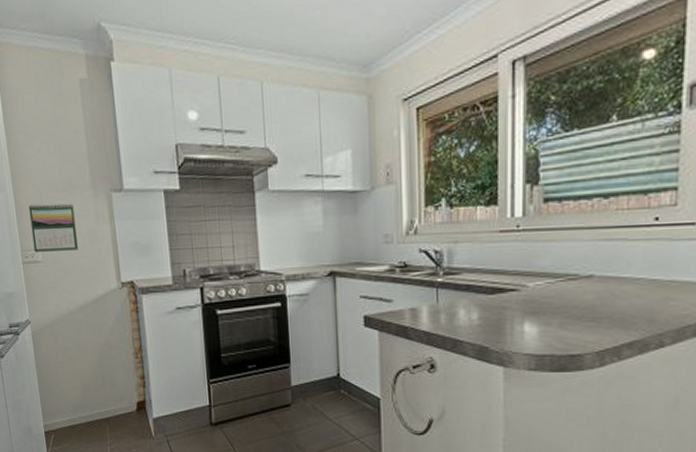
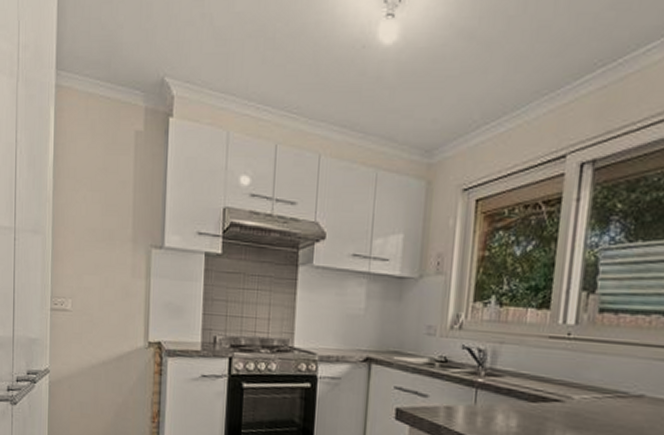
calendar: present [28,203,78,252] -> none [64,250,111,303]

